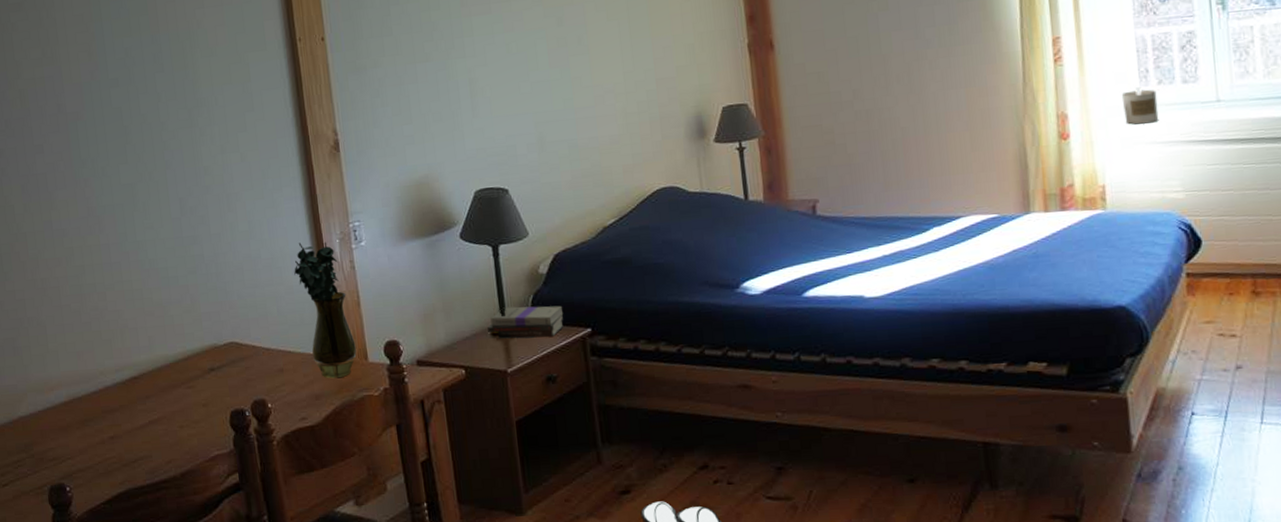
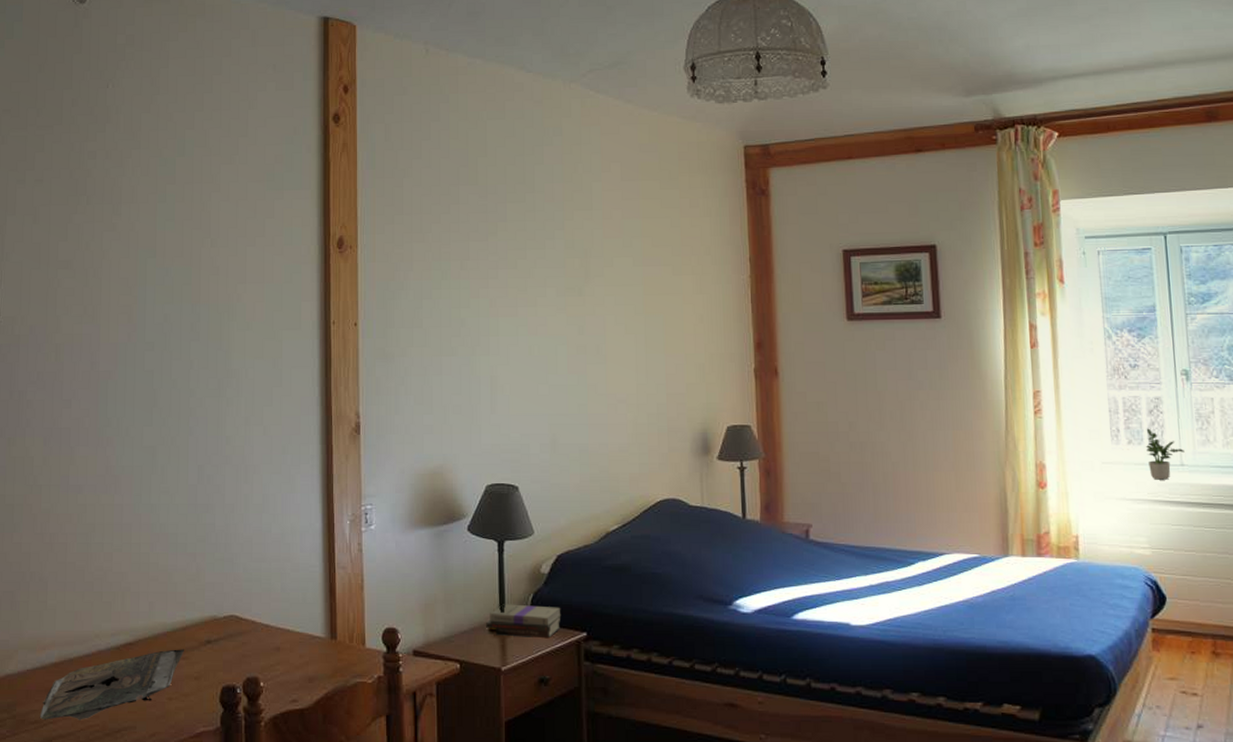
magazine: none [57,378,190,457] -> present [40,649,185,720]
vase: present [294,242,357,379] -> none [302,521,354,662]
candle: present [1121,86,1159,125] -> none [1094,444,1128,480]
potted plant: none [1178,65,1221,120] -> present [1146,428,1184,480]

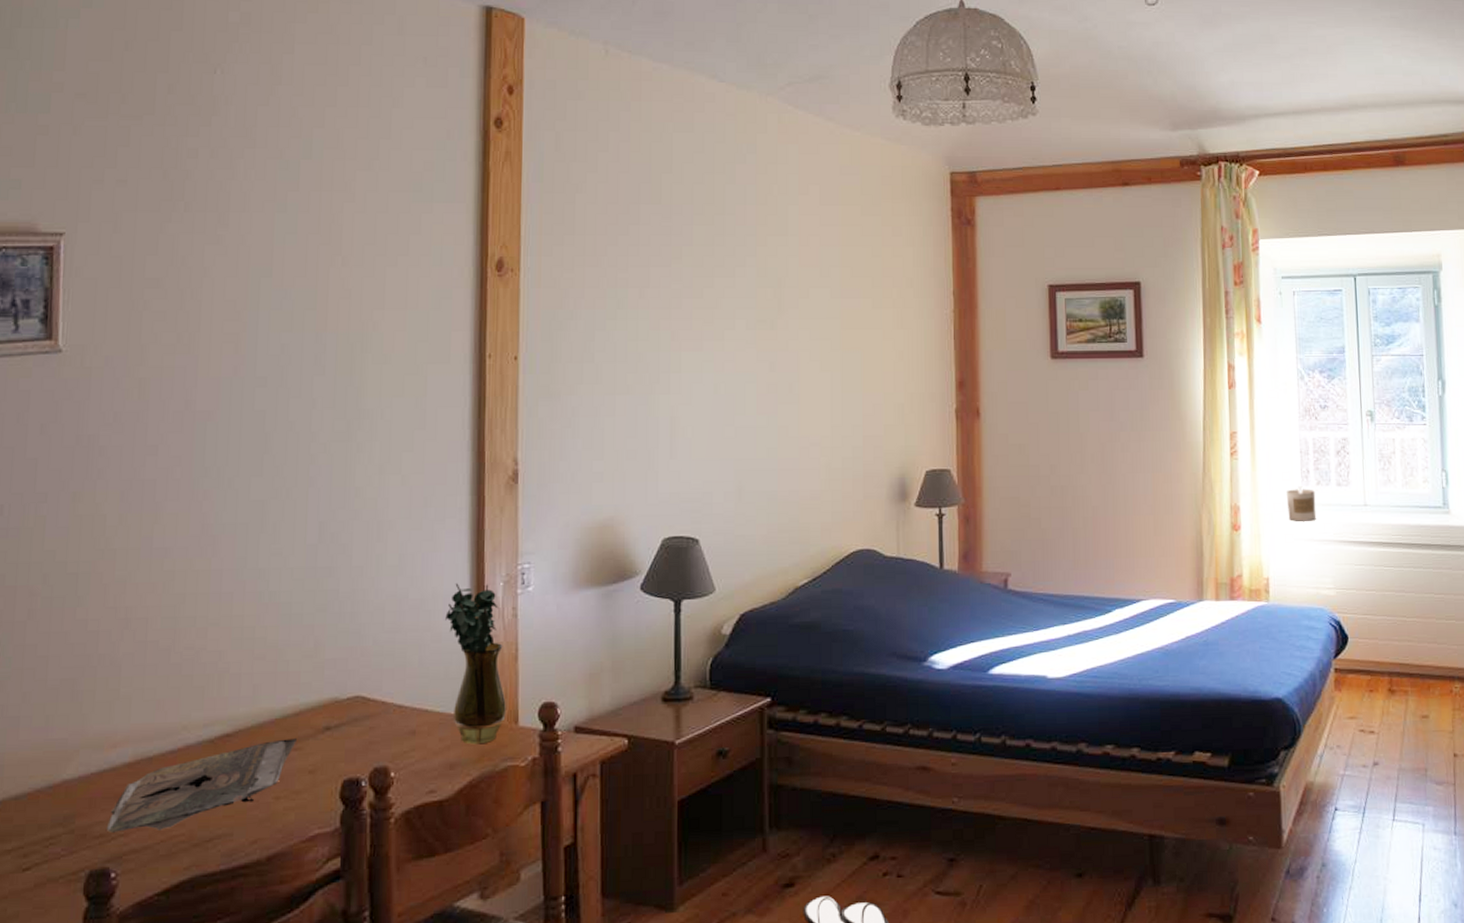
vase: none [302,521,354,662] -> present [445,583,506,745]
books: present [486,604,561,639] -> none [659,669,743,707]
candle: none [1094,444,1128,480] -> present [1286,485,1316,521]
potted plant: present [1146,428,1184,480] -> none [1333,469,1368,520]

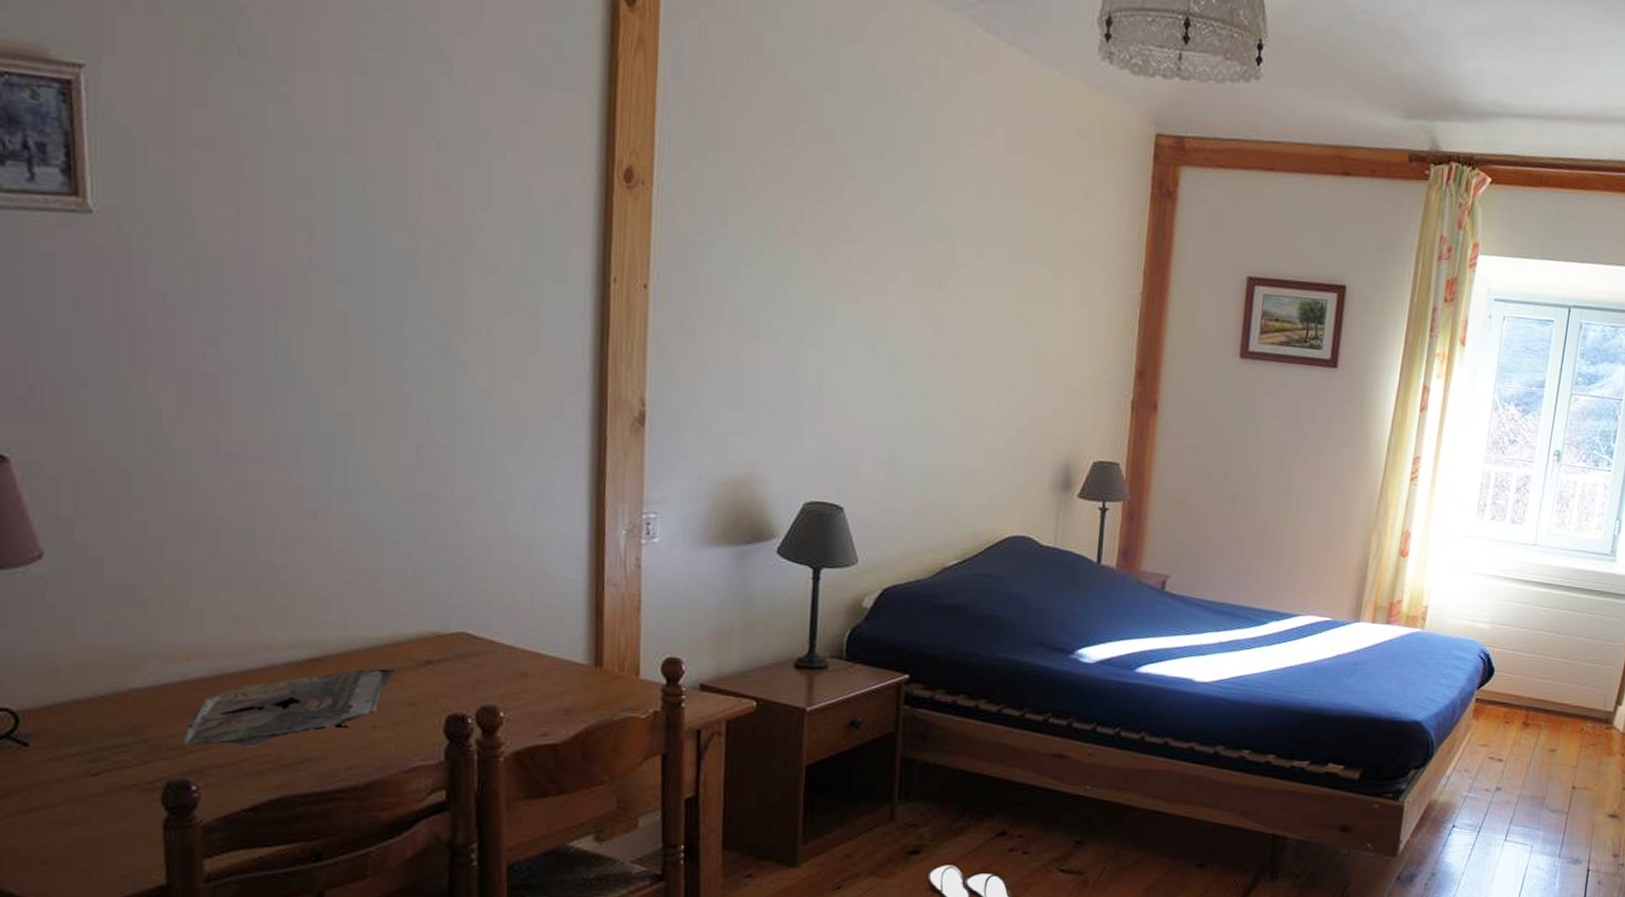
vase: present [445,583,506,745] -> none [561,526,627,693]
candle: present [1286,485,1316,521] -> none [1457,518,1489,555]

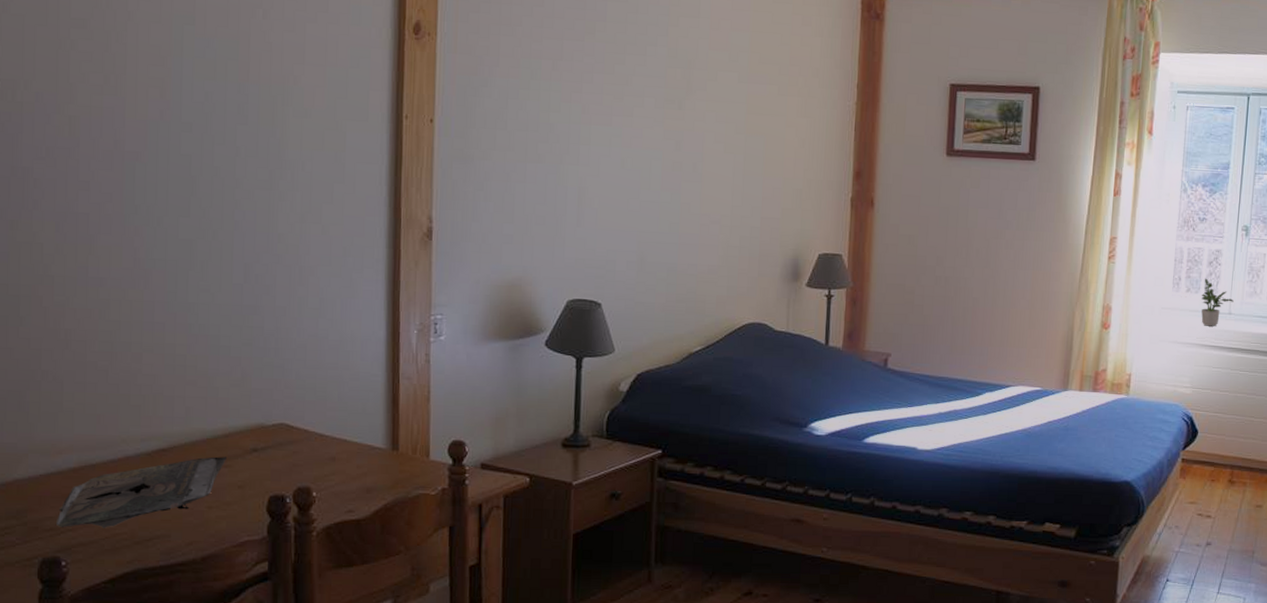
potted plant: none [1505,505,1540,558] -> present [1201,278,1234,327]

